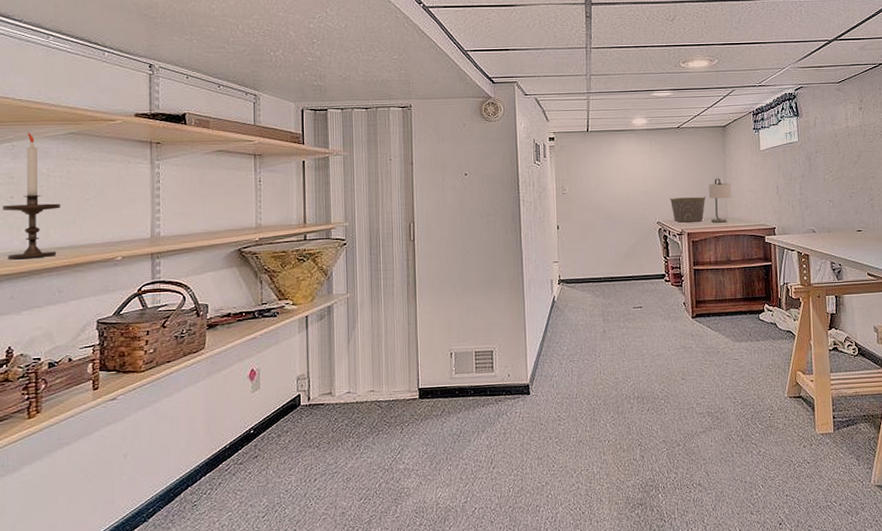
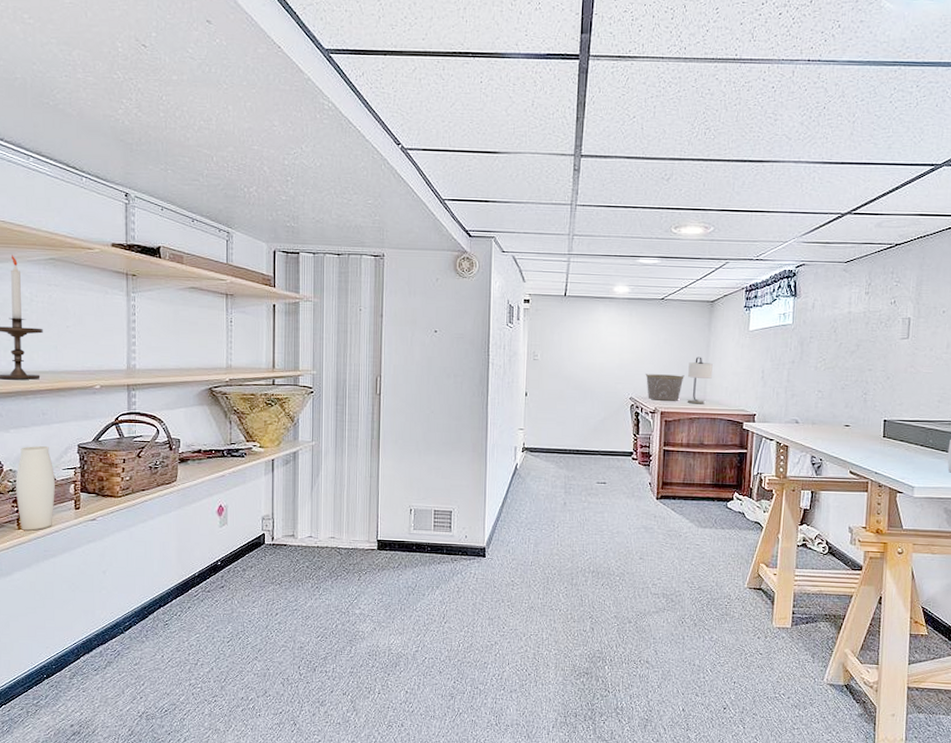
vase: none [27,326,72,419] -> present [15,446,56,531]

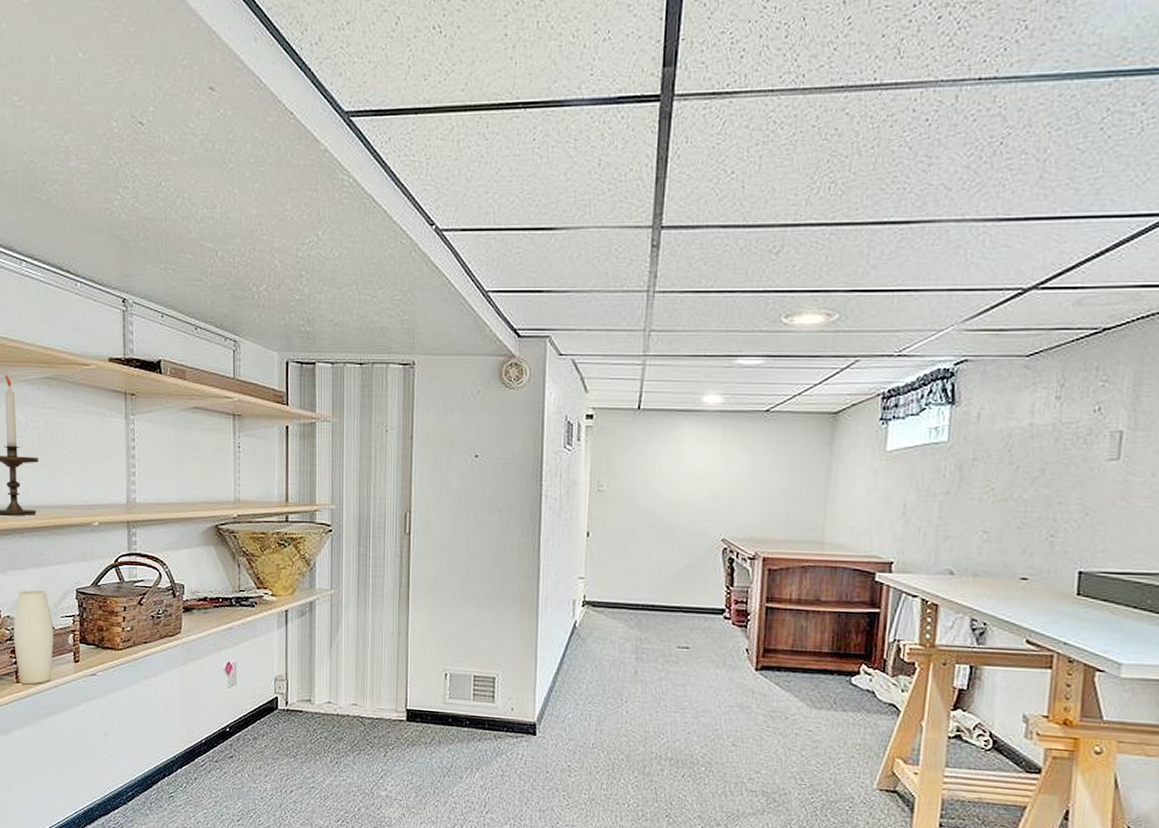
basket: present [645,374,685,401] -> none [743,508,796,544]
lamp: present [687,356,713,404] -> none [798,486,835,549]

